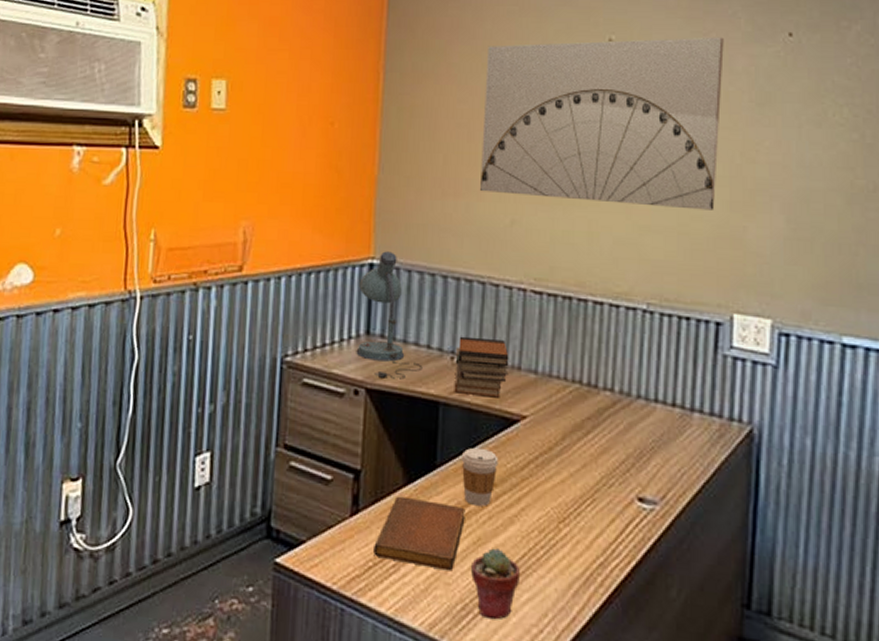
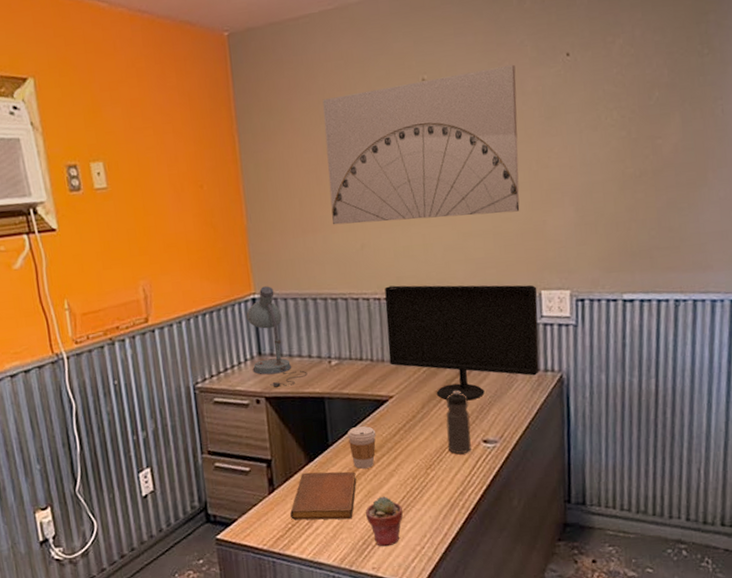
book stack: present [454,336,509,398] -> none [331,341,375,388]
computer monitor: none [528,276,728,441] -> present [384,285,539,401]
water bottle: none [590,424,623,511] -> present [445,391,471,454]

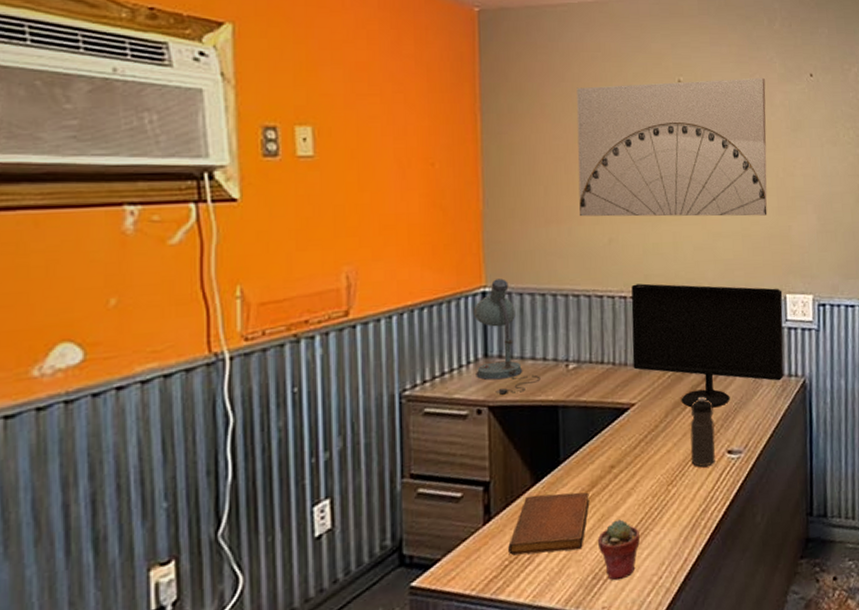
coffee cup: present [347,426,376,469] -> none [582,438,614,488]

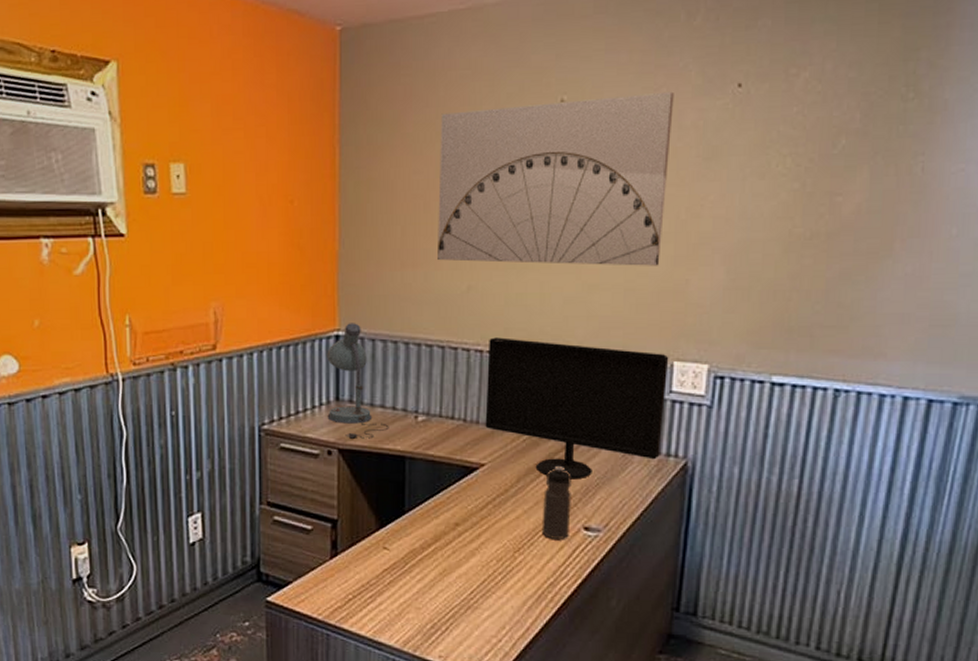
notebook: present [508,492,590,555] -> none [353,539,432,598]
potted succulent: present [597,519,640,581] -> none [437,577,481,634]

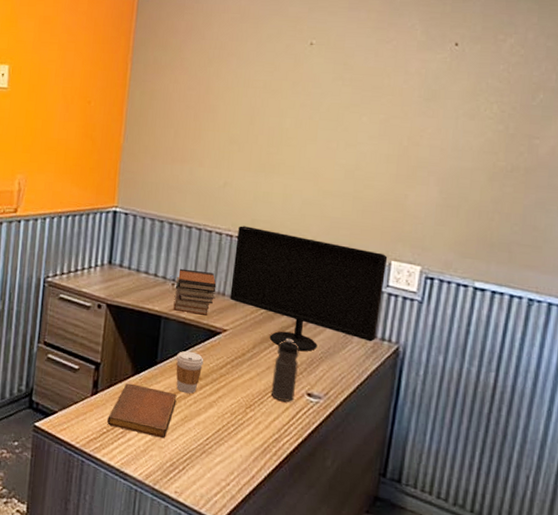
desk lamp: present [327,323,389,439] -> none [100,202,150,299]
notebook: none [353,539,432,598] -> present [107,383,177,439]
book stack: none [418,397,468,450] -> present [173,268,217,316]
coffee cup: none [427,493,460,543] -> present [176,351,204,394]
wall art: present [438,91,674,266] -> none [202,44,402,181]

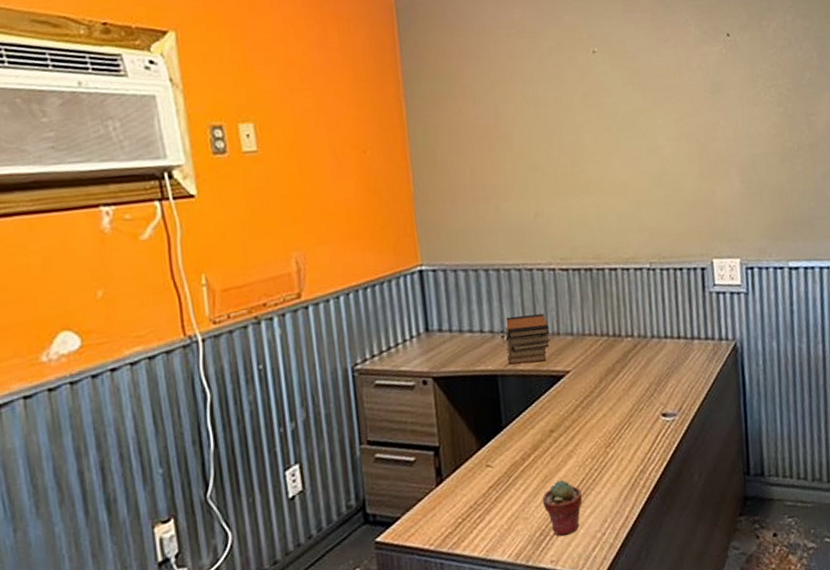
notebook: present [107,383,177,439] -> none [460,455,533,514]
coffee cup: present [176,351,204,394] -> none [522,404,553,451]
potted succulent: none [178,424,215,475] -> present [542,480,583,537]
computer monitor: present [230,226,388,352] -> none [559,253,714,373]
water bottle: present [271,339,300,402] -> none [623,363,651,430]

